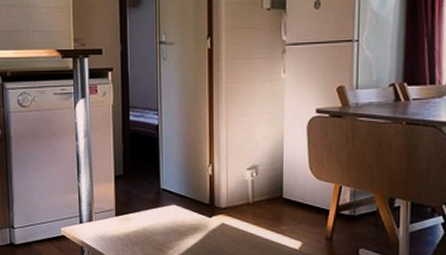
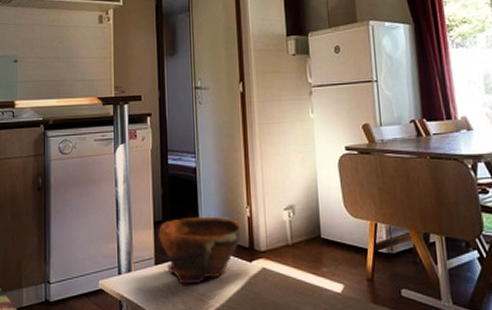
bowl: none [119,172,204,235] -> present [158,216,243,285]

